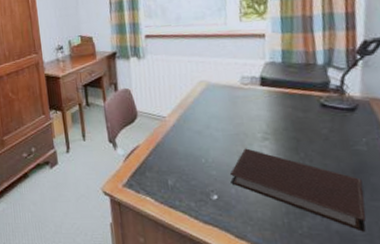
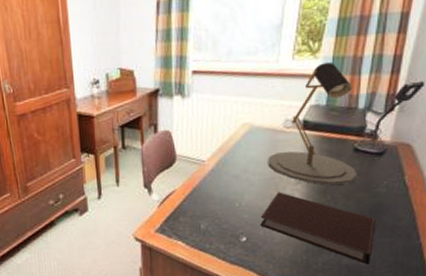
desk lamp: none [229,22,331,142] -> present [268,61,358,185]

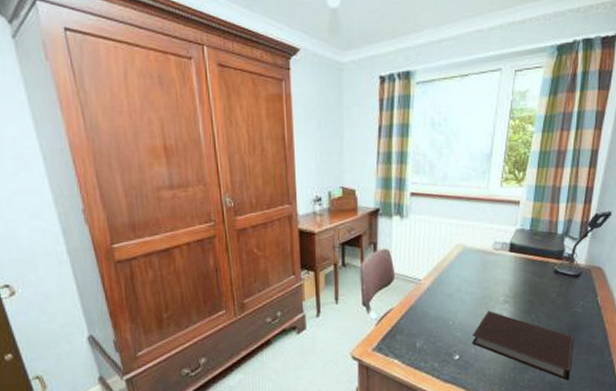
desk lamp: present [268,61,358,185] -> none [479,190,558,305]

